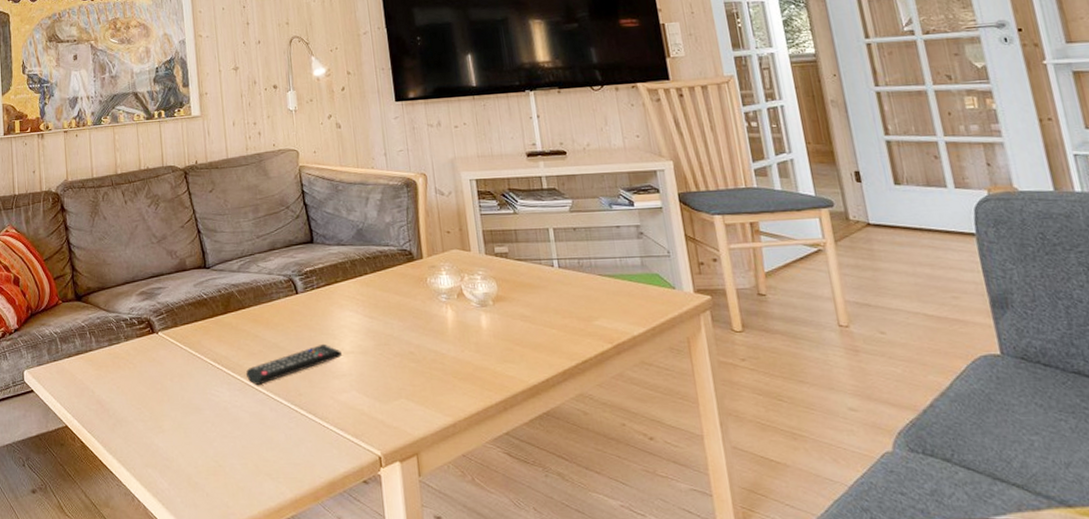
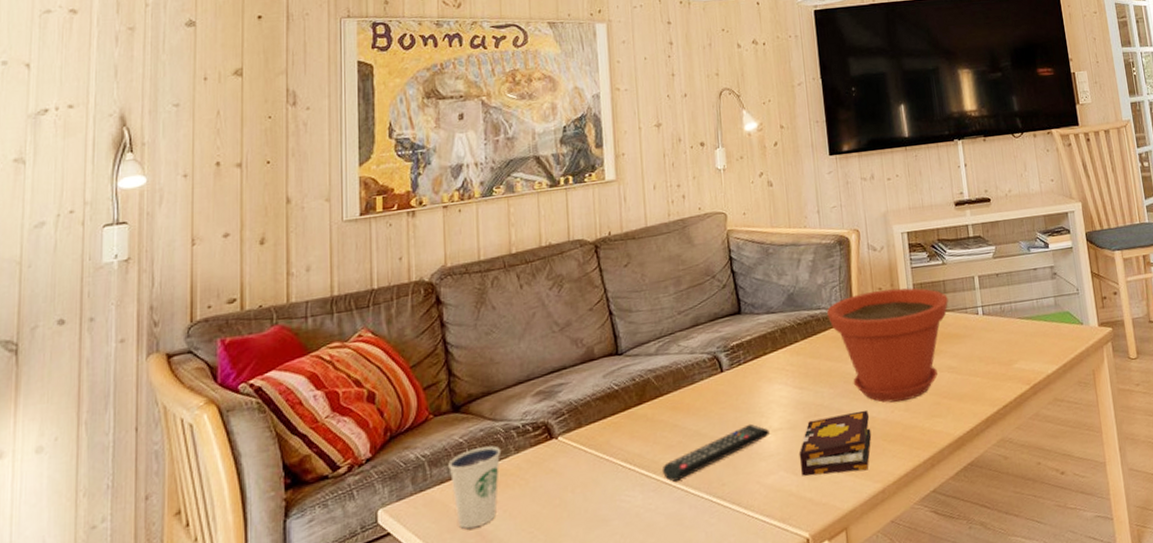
dixie cup: none [74,332,114,397] -> present [448,446,502,529]
book: none [370,346,442,403] -> present [799,409,872,476]
plant pot: none [395,233,521,342] -> present [827,288,948,403]

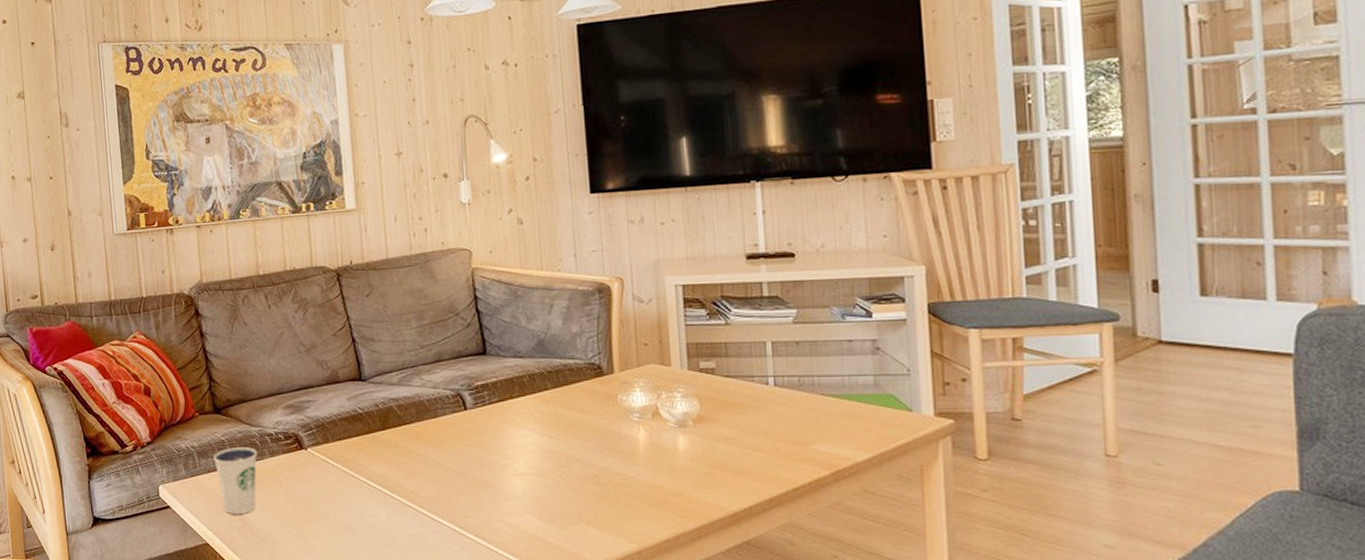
remote control: present [663,423,769,482] -> none [406,464,515,506]
book: present [799,409,872,476] -> none [546,468,629,529]
plant pot: present [827,288,948,403] -> none [582,346,730,465]

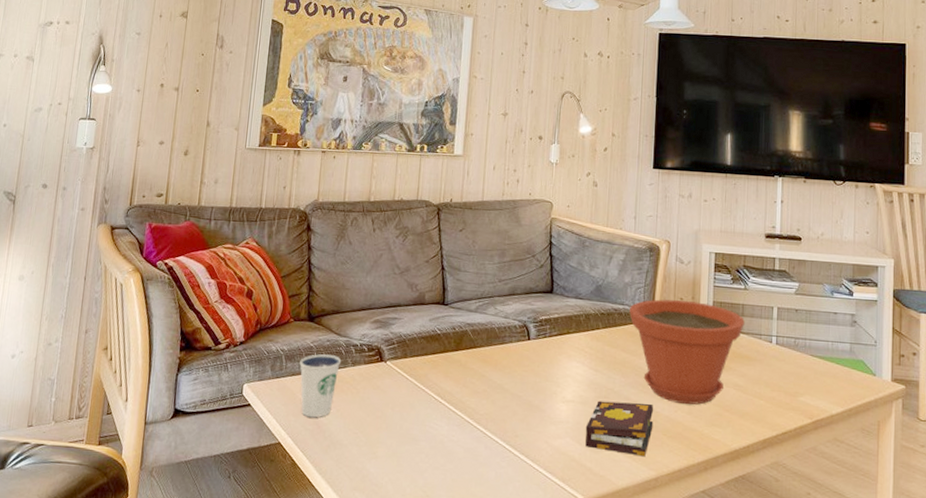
book: none [546,468,629,529] -> present [585,400,654,457]
plant pot: none [582,346,730,465] -> present [629,299,745,405]

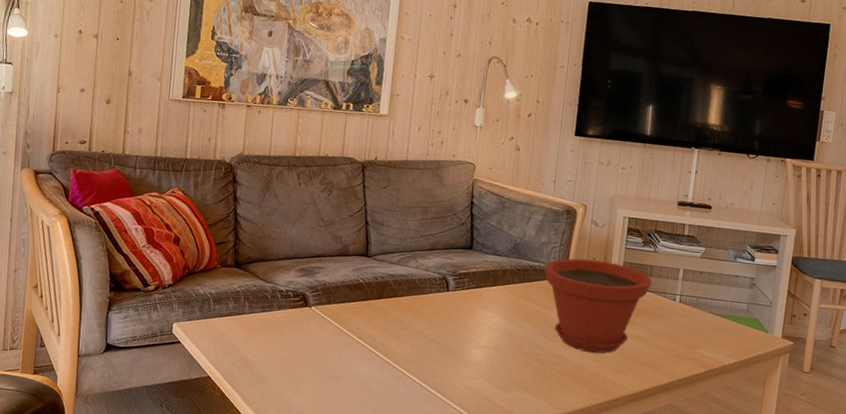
dixie cup: present [300,354,342,418] -> none [227,298,268,355]
book: present [585,400,654,457] -> none [497,347,562,397]

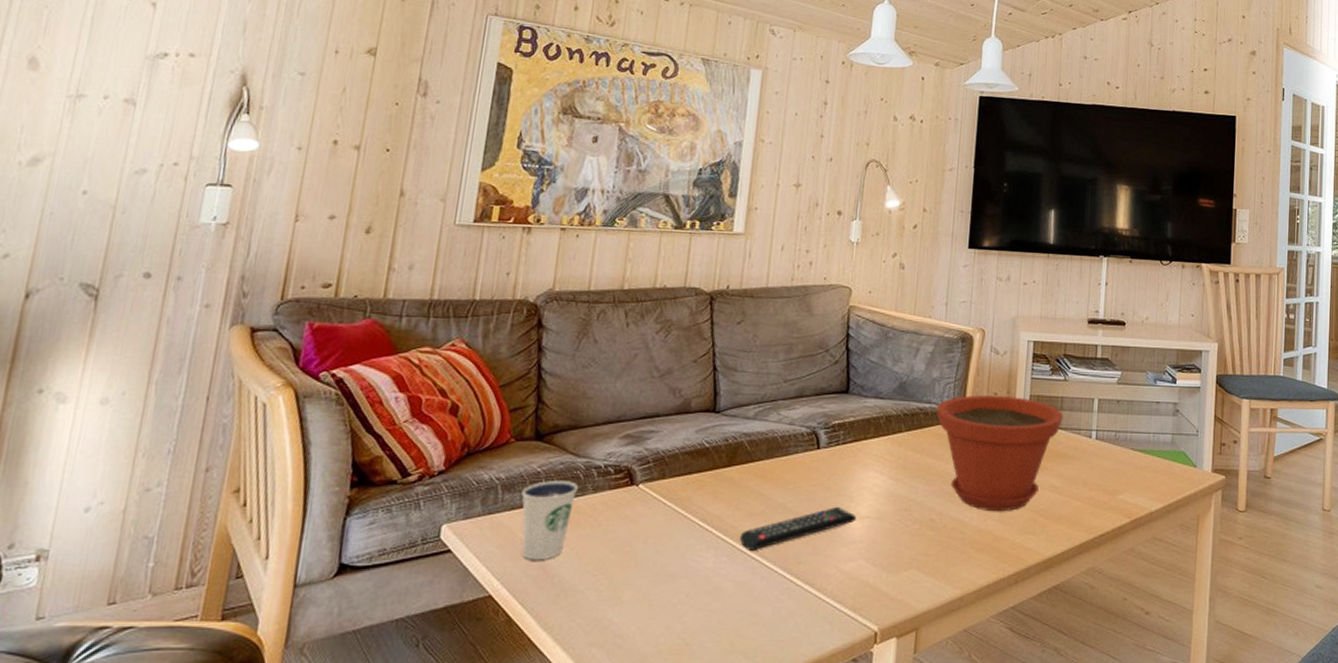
dixie cup: none [227,298,268,355] -> present [521,481,579,561]
remote control: none [387,336,477,364] -> present [740,506,856,550]

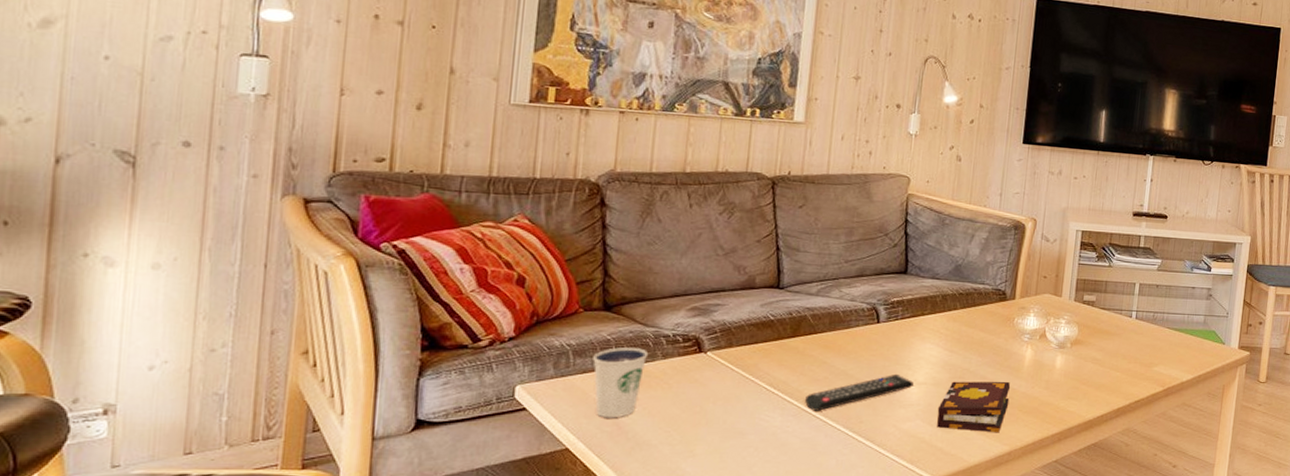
book: none [881,513,960,575] -> present [937,381,1010,433]
plant pot: present [937,395,1063,511] -> none [990,278,1107,380]

